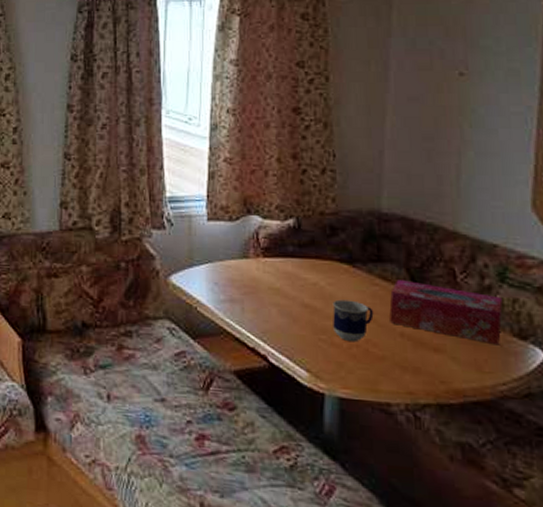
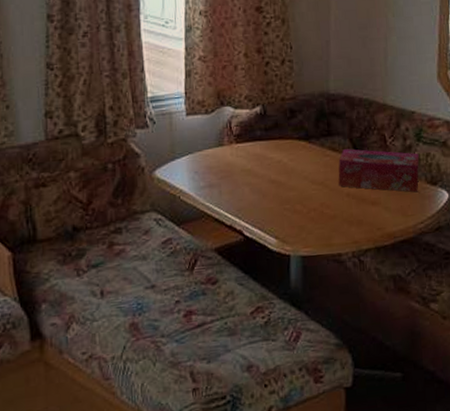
cup: present [332,299,374,342] -> none [294,171,326,208]

